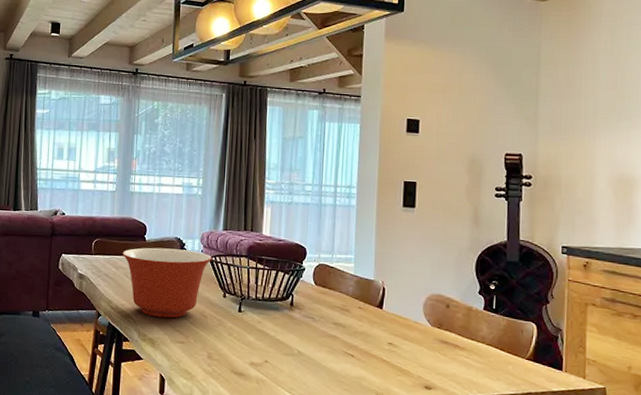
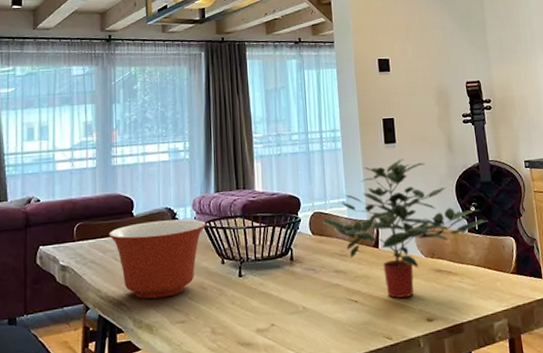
potted plant: none [326,224,508,362] -> present [321,158,488,298]

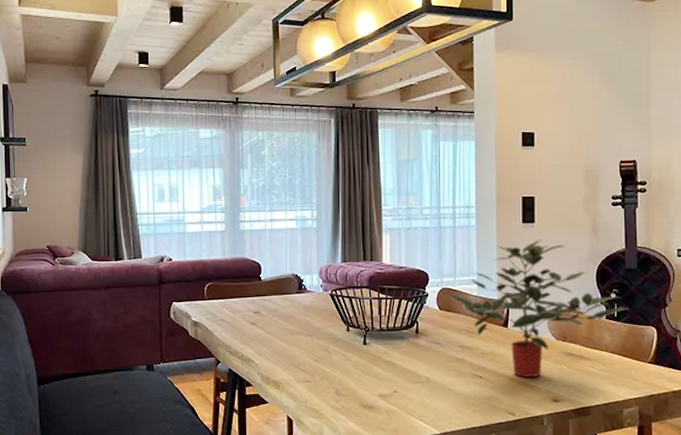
mixing bowl: present [109,219,206,299] -> none [237,286,332,358]

